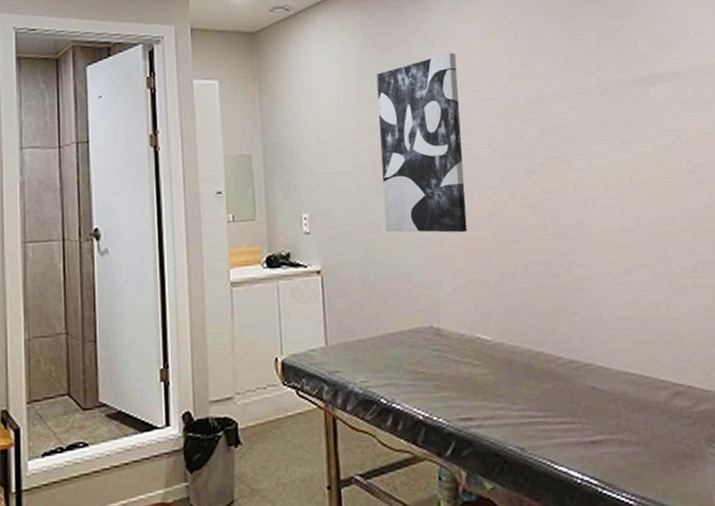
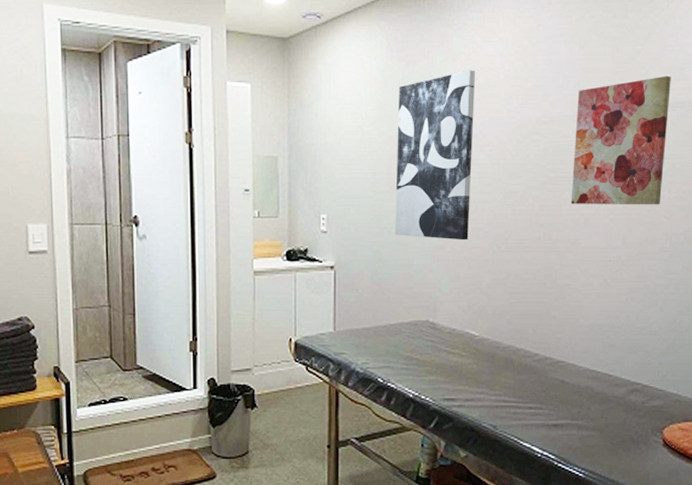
wall art: none [566,46,671,186] -> present [570,75,671,205]

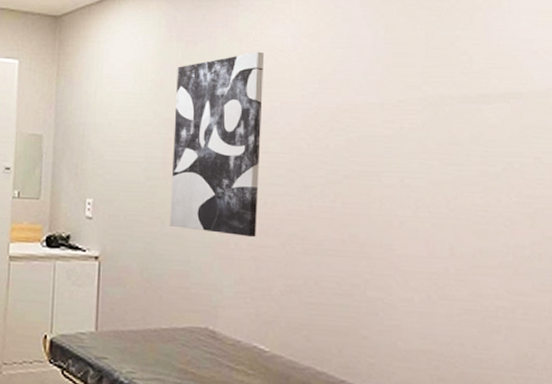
wall art: present [570,75,671,205] -> none [381,63,501,211]

